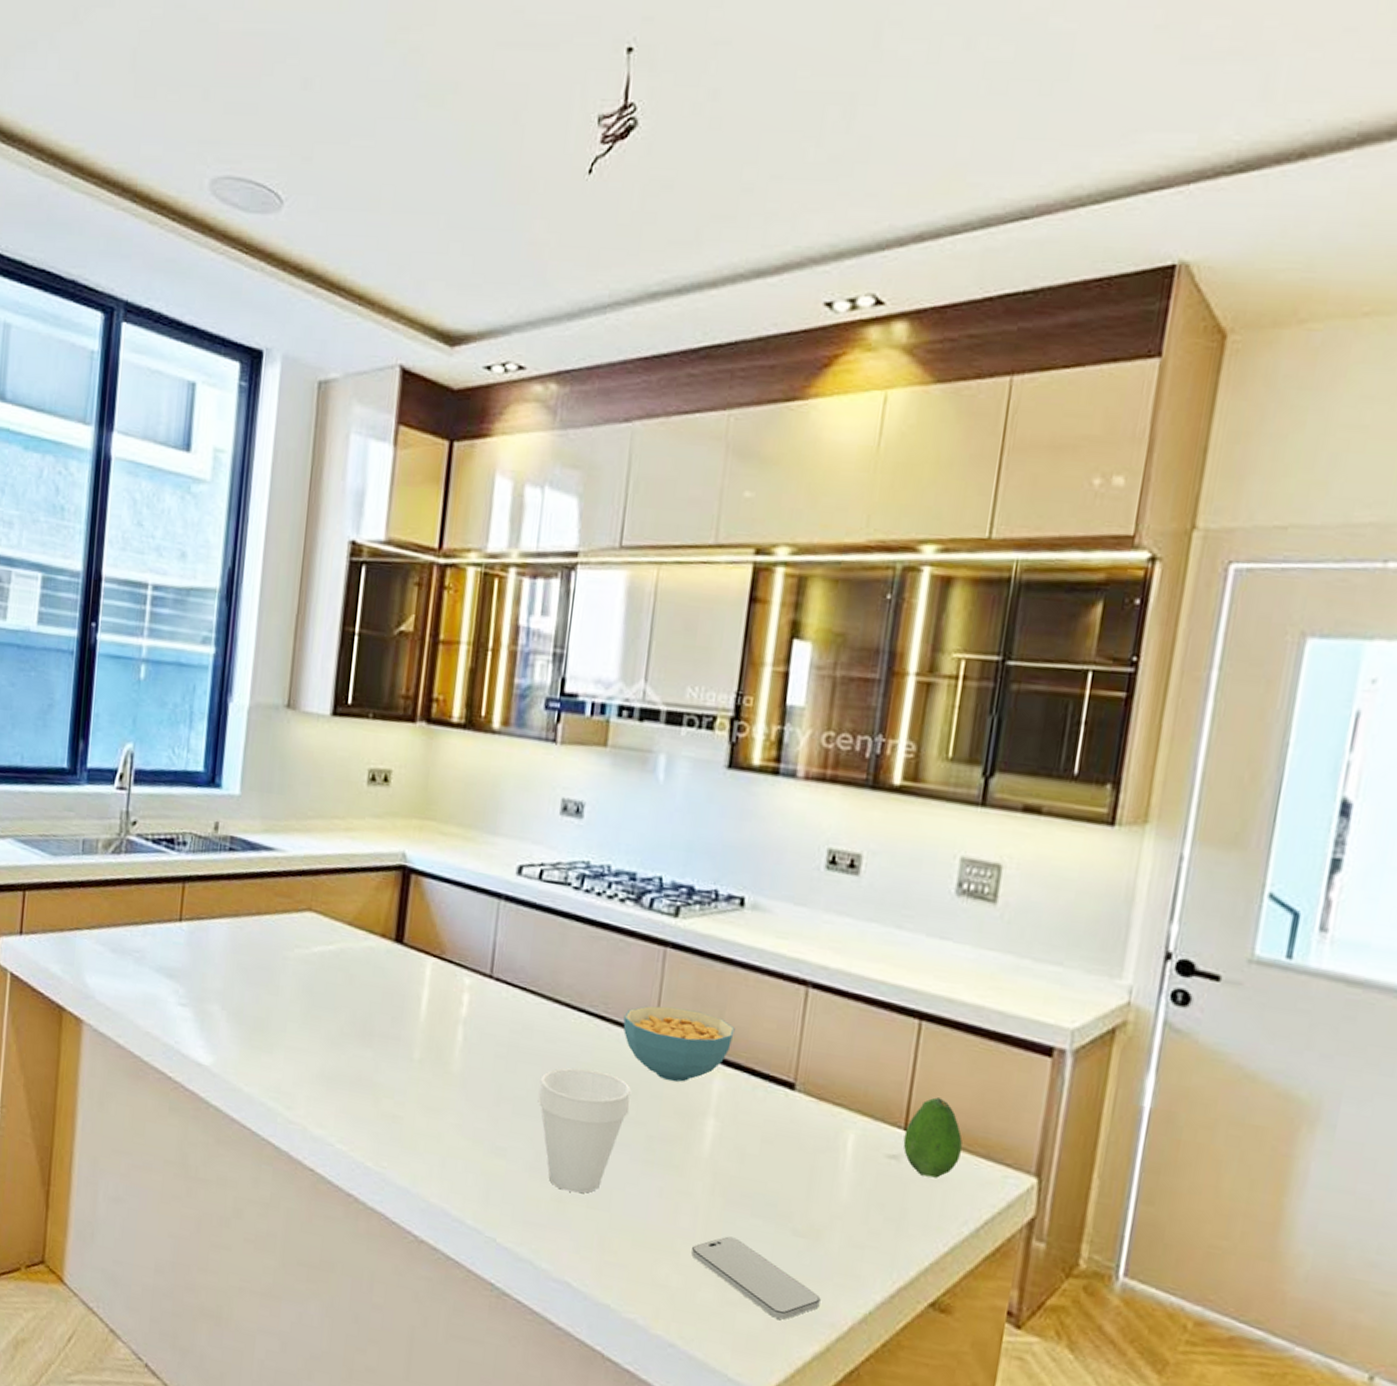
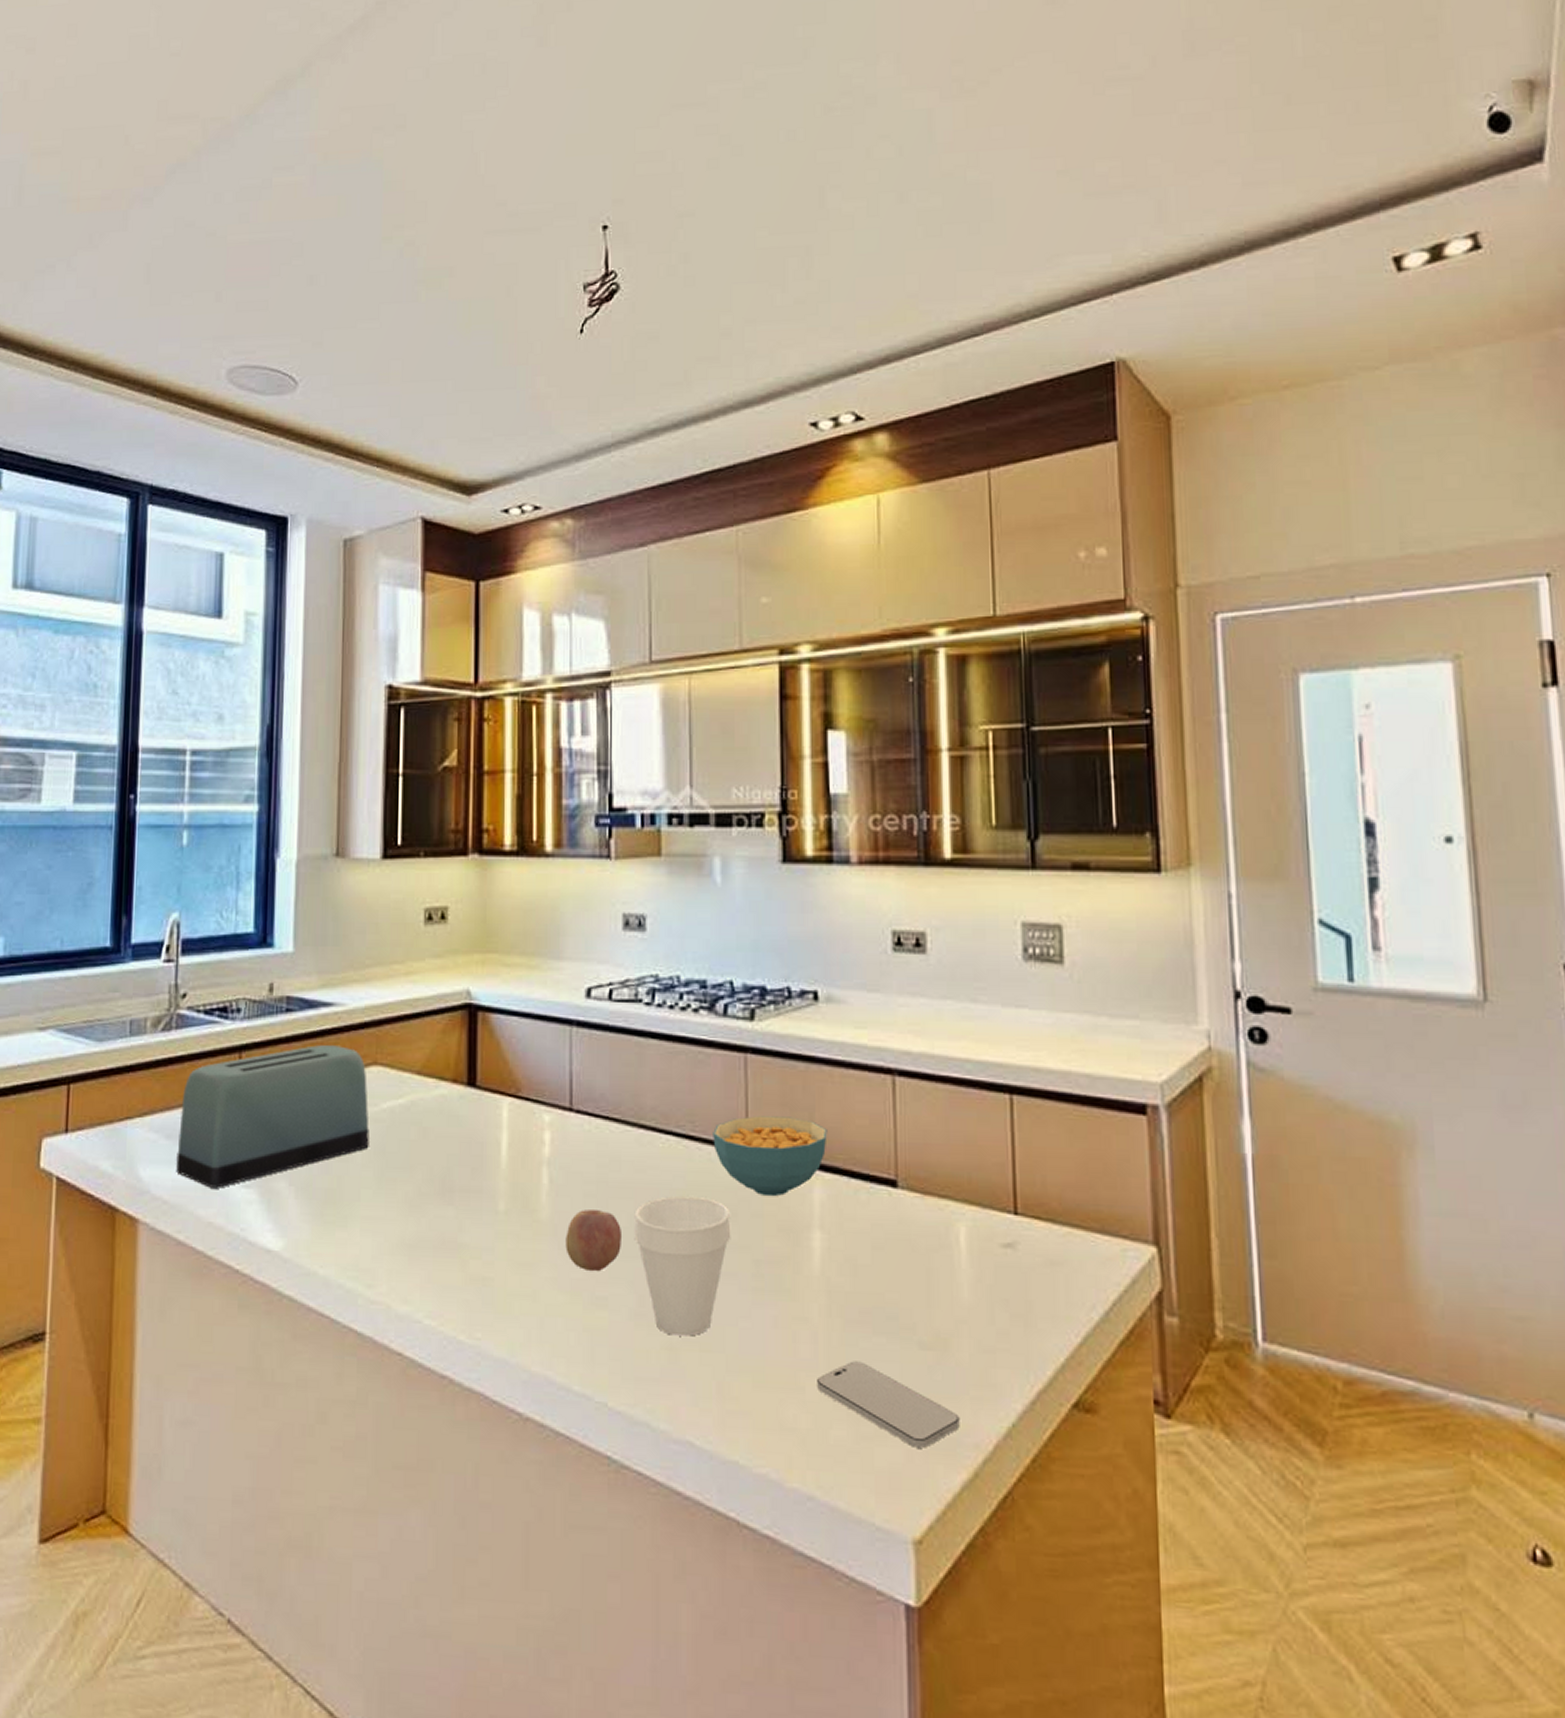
toaster: none [119,885,301,1003] -> present [176,1044,369,1188]
fruit: none [472,1068,527,1125] -> present [565,1210,621,1272]
fruit: present [903,1097,963,1178] -> none [1015,1174,1077,1262]

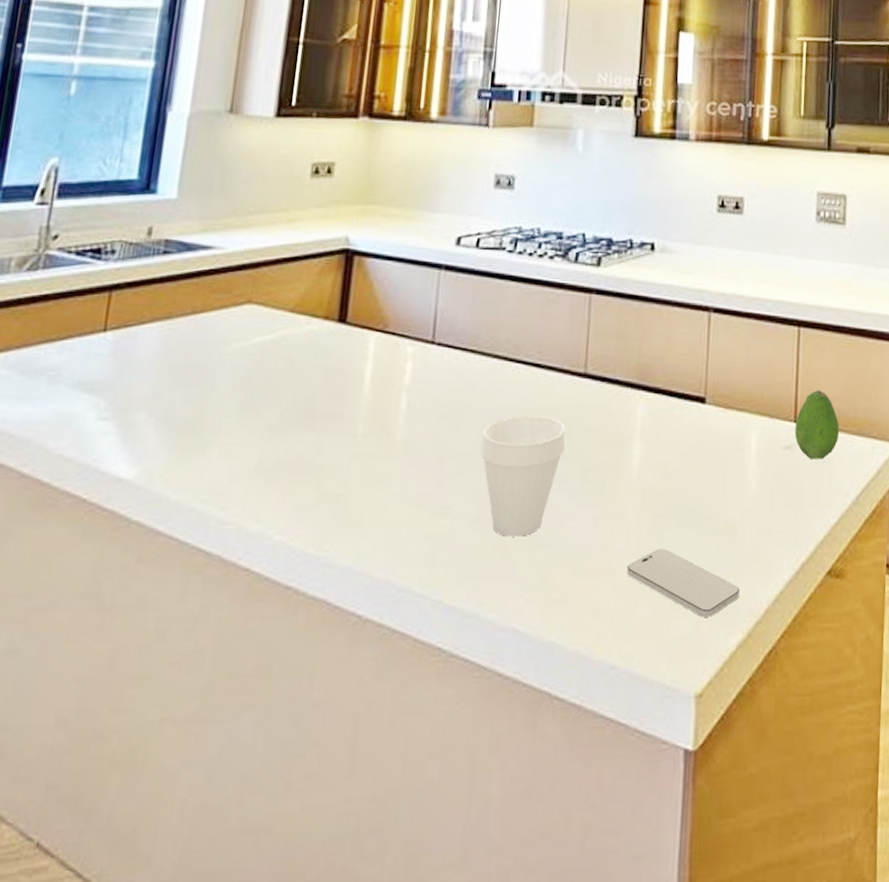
toaster: present [176,1044,369,1188] -> none [28,284,240,421]
fruit: present [565,1210,621,1272] -> none [416,430,469,485]
cereal bowl: present [713,1116,828,1197] -> none [556,346,653,414]
fruit: none [1015,1174,1077,1262] -> present [794,390,840,459]

